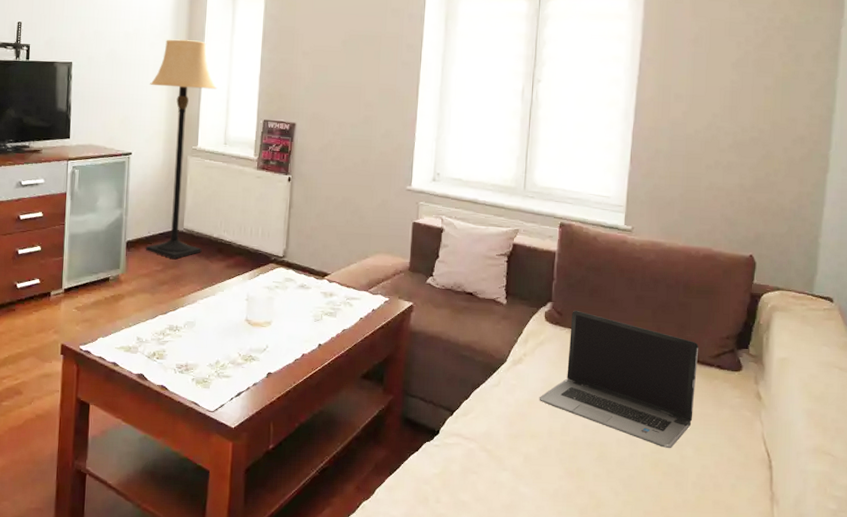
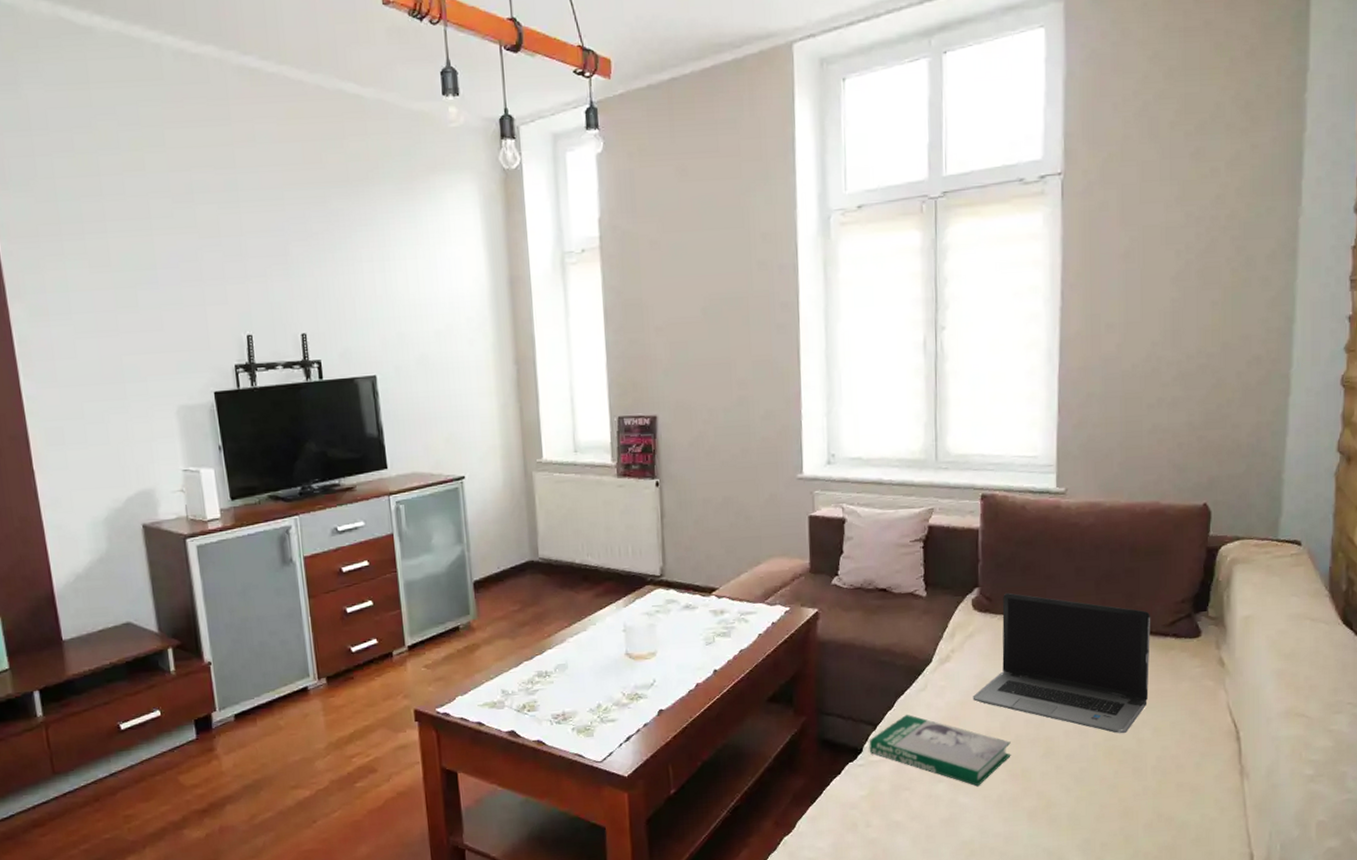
lamp: present [145,39,218,259] -> none [475,329,564,595]
book: none [445,405,569,479] -> present [869,714,1011,787]

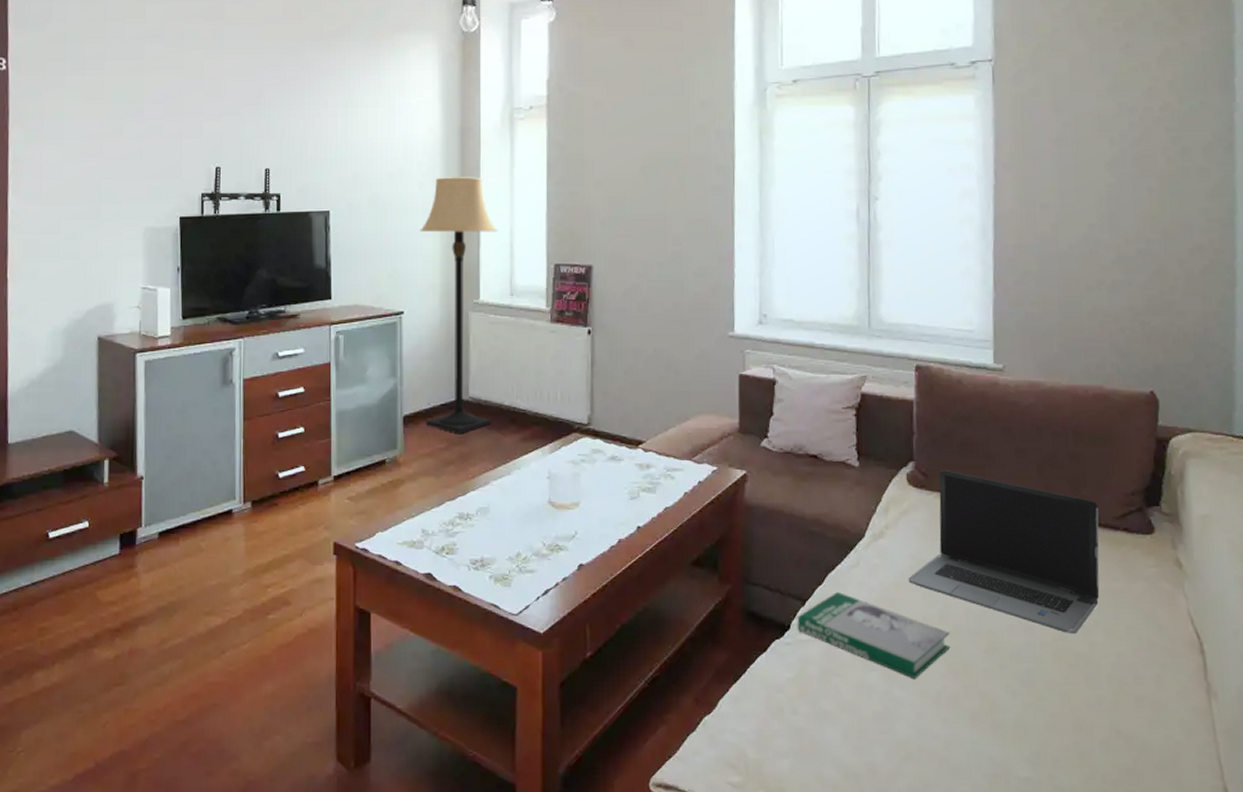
lamp: none [475,329,564,595] -> present [420,177,499,433]

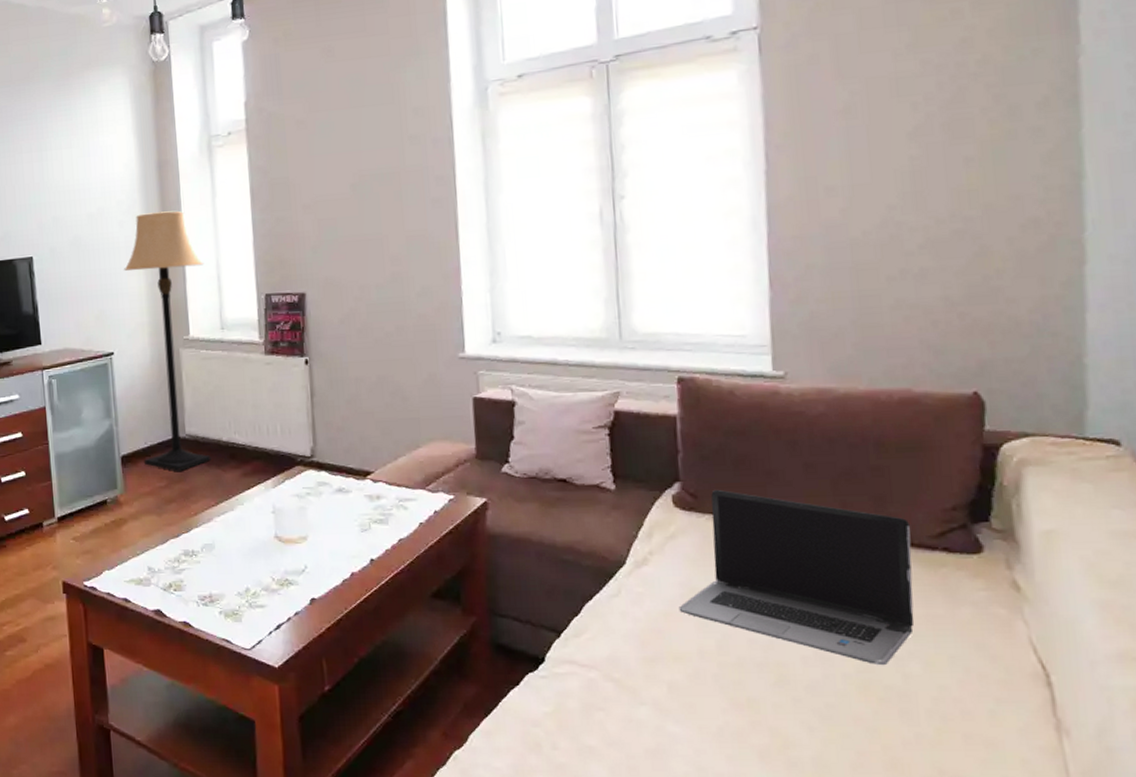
book: present [797,591,950,680] -> none [552,622,732,714]

